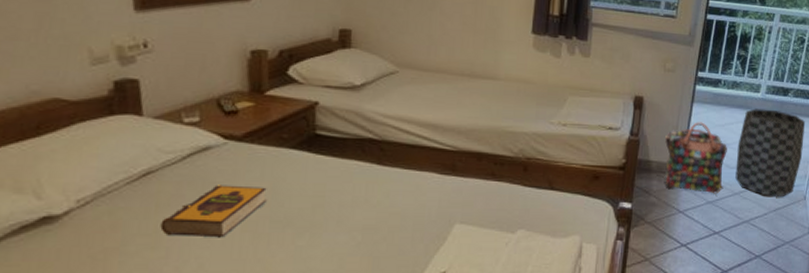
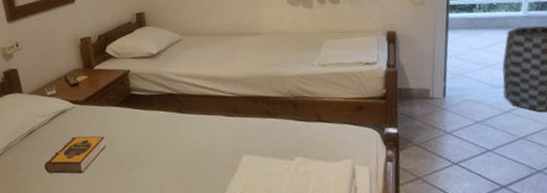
backpack: present [665,122,727,194] -> none [423,47,491,114]

